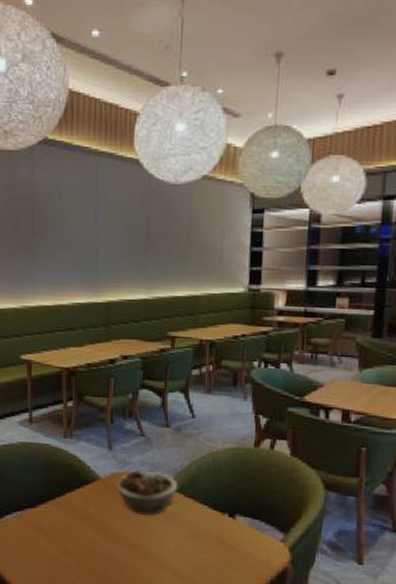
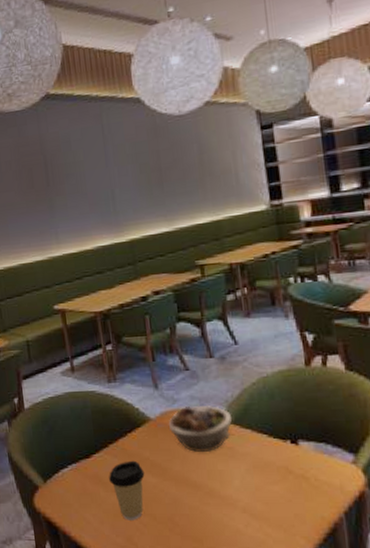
coffee cup: none [51,514,86,571] -> present [109,460,145,520]

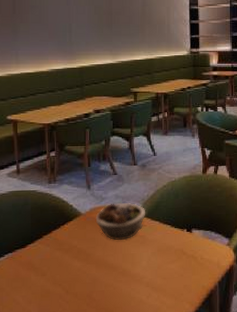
coffee cup: present [109,460,145,520] -> none [40,248,72,299]

